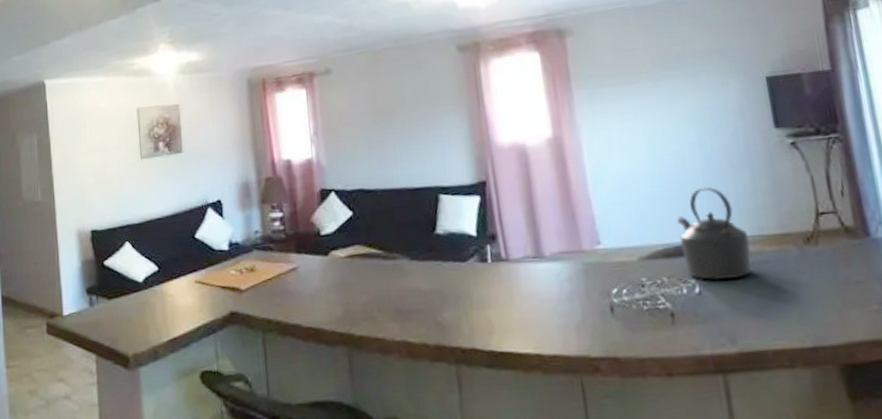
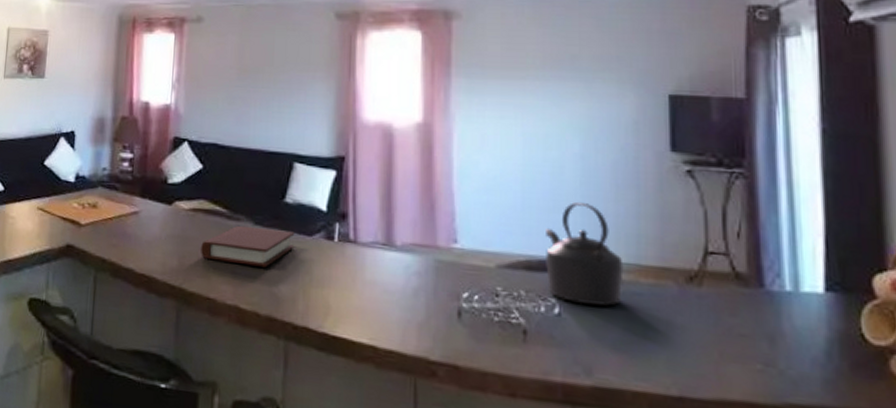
book: none [362,260,452,302] -> present [201,225,295,267]

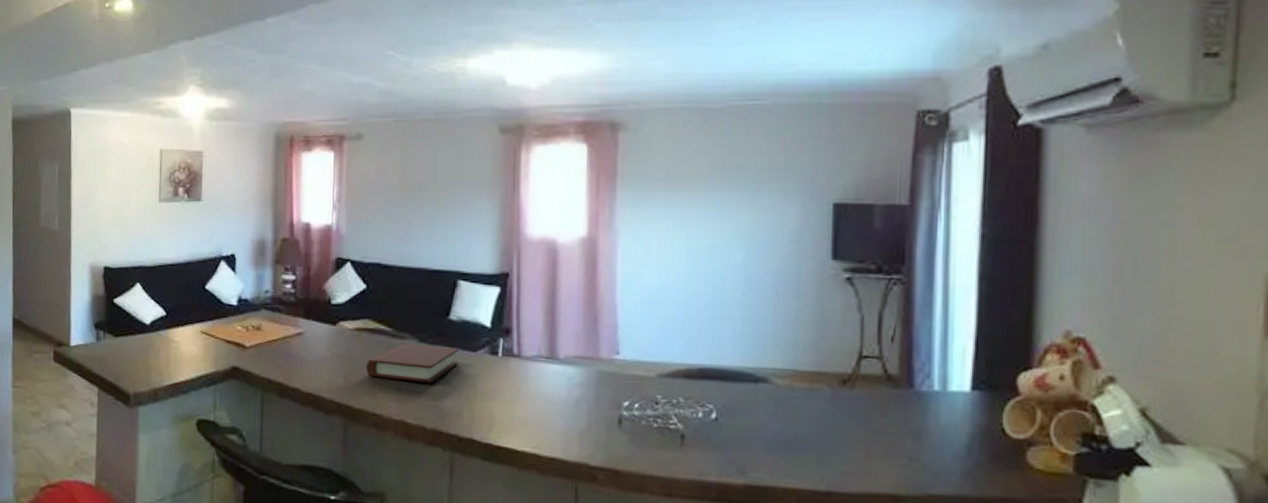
kettle: present [546,201,624,306] -> none [705,311,780,410]

